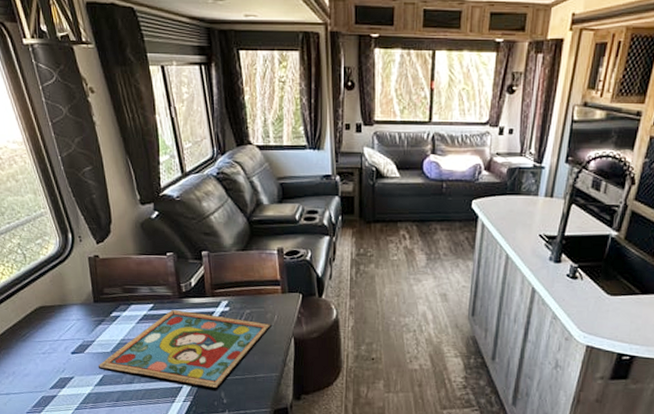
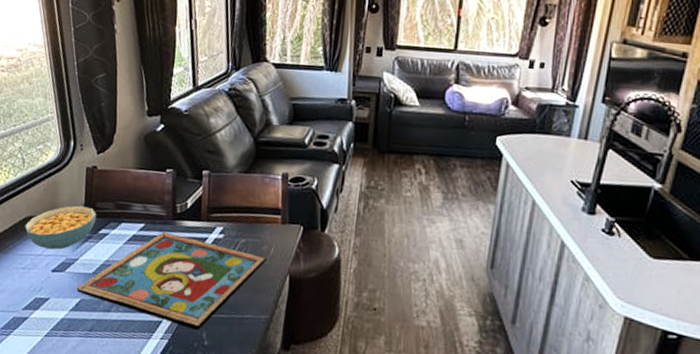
cereal bowl: none [37,293,106,335] -> present [25,205,97,250]

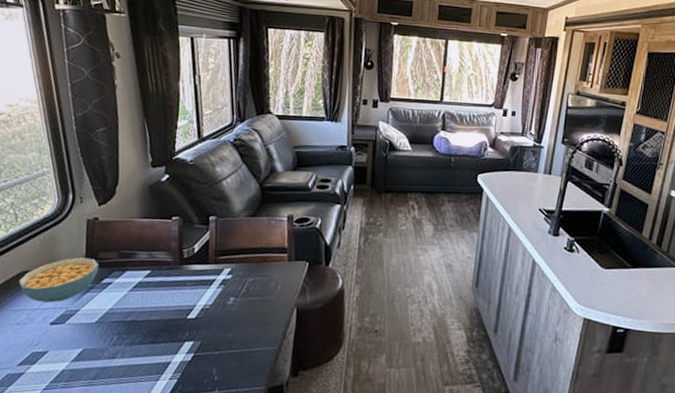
framed painting: present [76,231,267,330] -> none [78,276,274,367]

